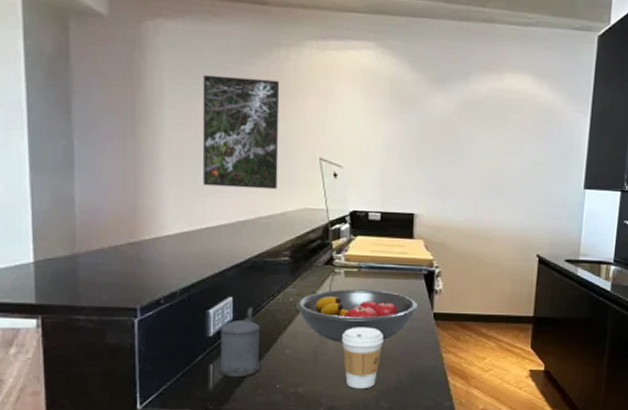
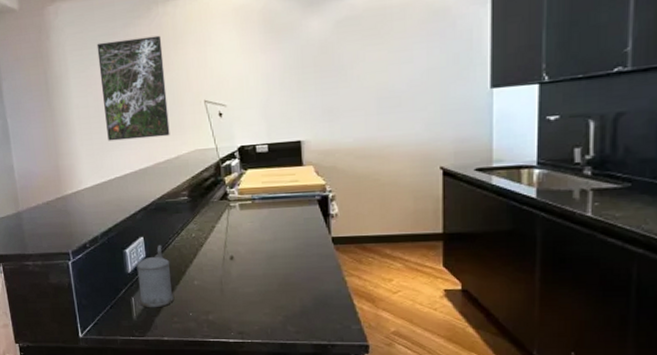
fruit bowl: present [297,289,419,343] -> none [199,219,316,272]
coffee cup: present [342,327,384,389] -> none [244,255,284,315]

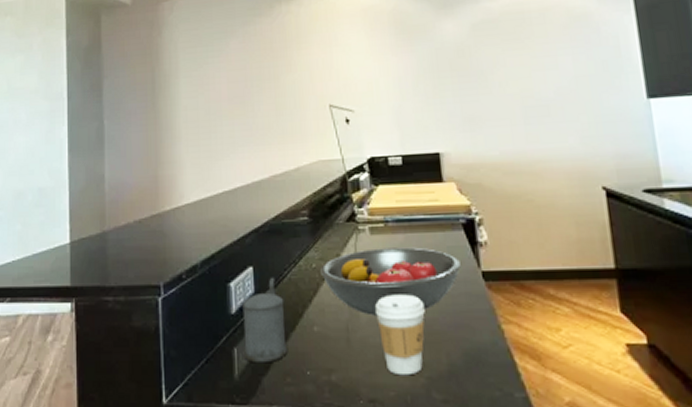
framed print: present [96,35,170,141] -> none [212,34,290,149]
fruit bowl: none [199,219,316,272] -> present [321,247,462,316]
coffee cup: none [244,255,284,315] -> present [375,294,425,376]

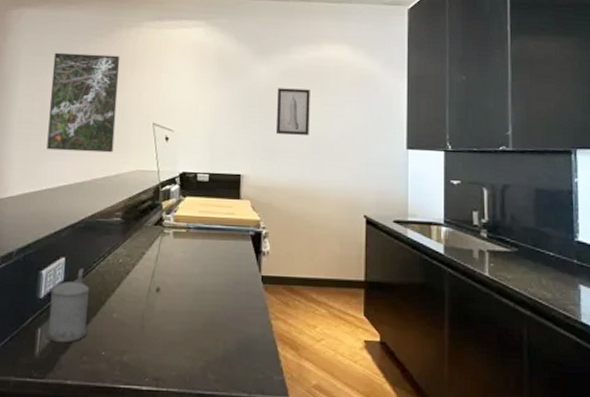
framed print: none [212,34,290,149] -> present [47,52,120,153]
fruit bowl: present [321,247,462,316] -> none [126,250,246,307]
coffee cup: present [375,294,425,376] -> none [169,290,211,359]
wall art: none [469,41,517,101] -> present [275,88,310,136]

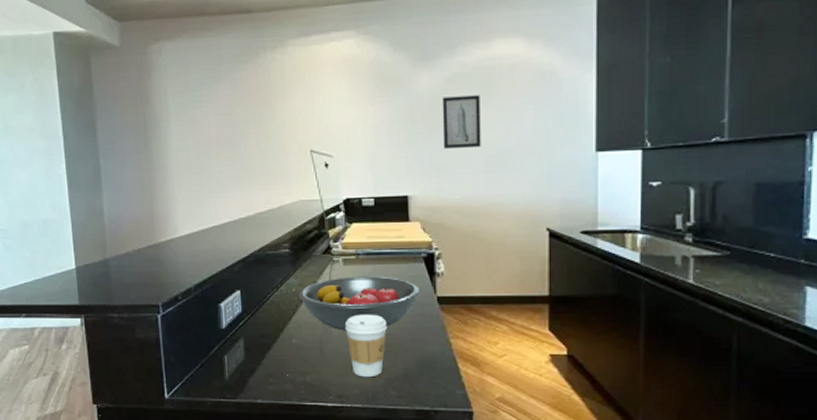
beer stein: present [46,268,90,343] -> none [231,299,270,368]
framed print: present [47,52,120,153] -> none [200,81,273,188]
fruit bowl: none [126,250,246,307] -> present [299,276,421,331]
coffee cup: none [169,290,211,359] -> present [345,314,387,378]

